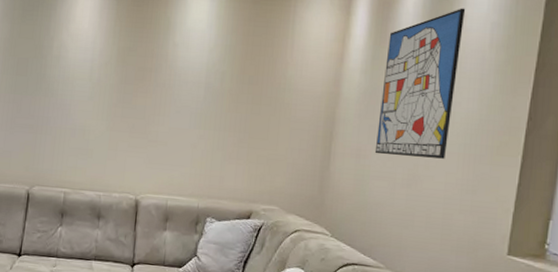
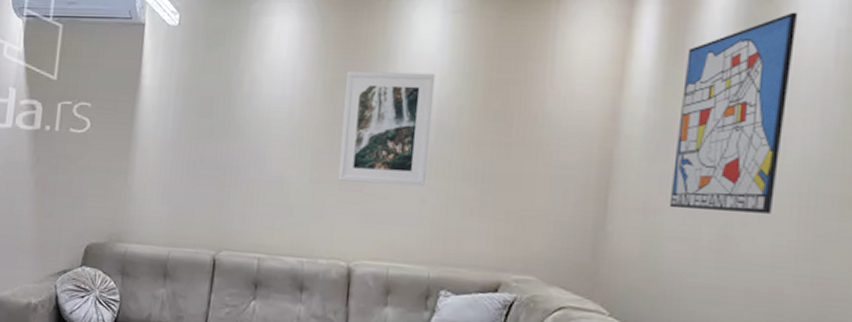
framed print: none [128,41,205,135] -> present [338,70,436,187]

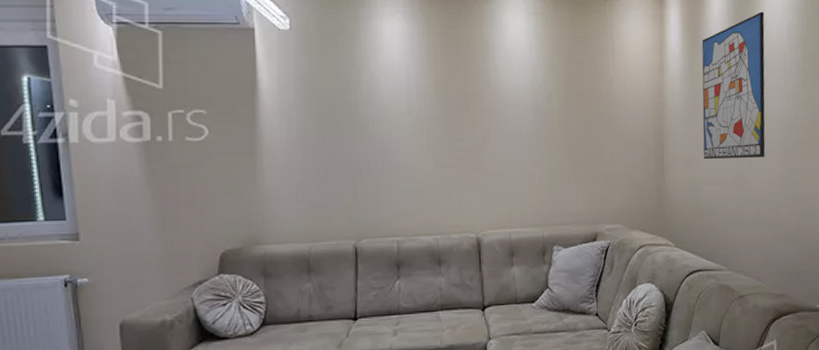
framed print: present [338,70,436,187] -> none [455,66,530,164]

